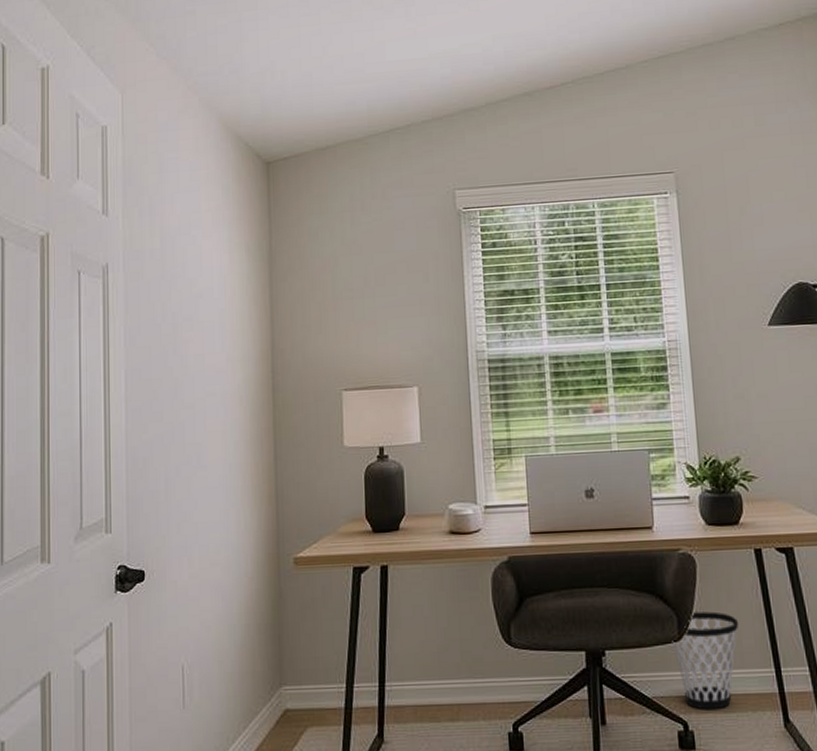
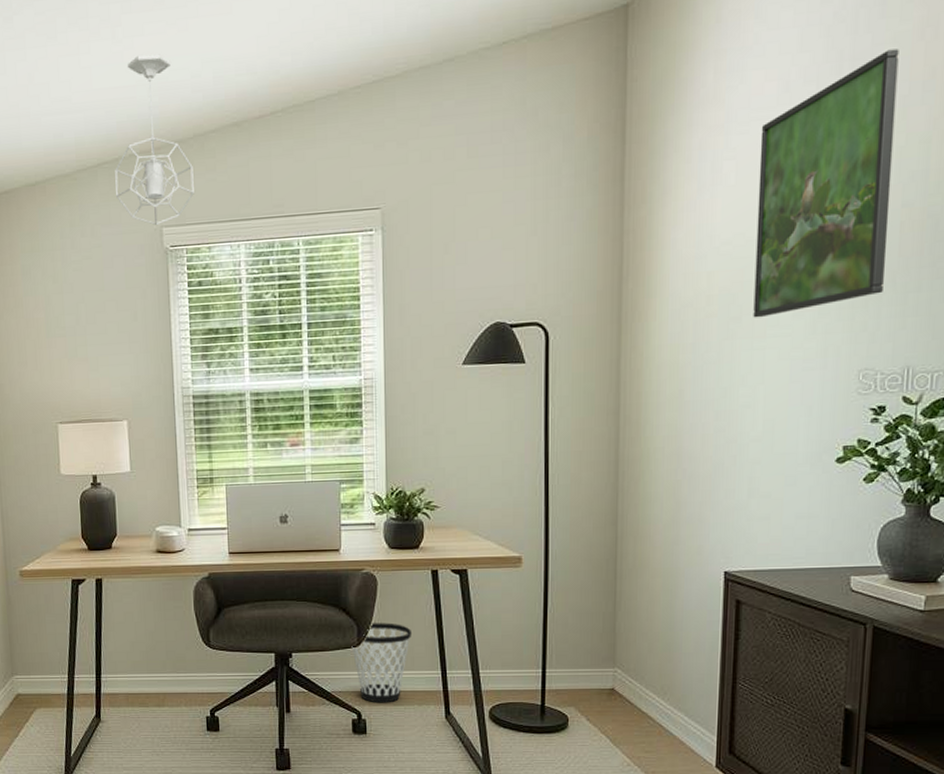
pendant light: none [407,30,487,188] -> present [115,54,194,225]

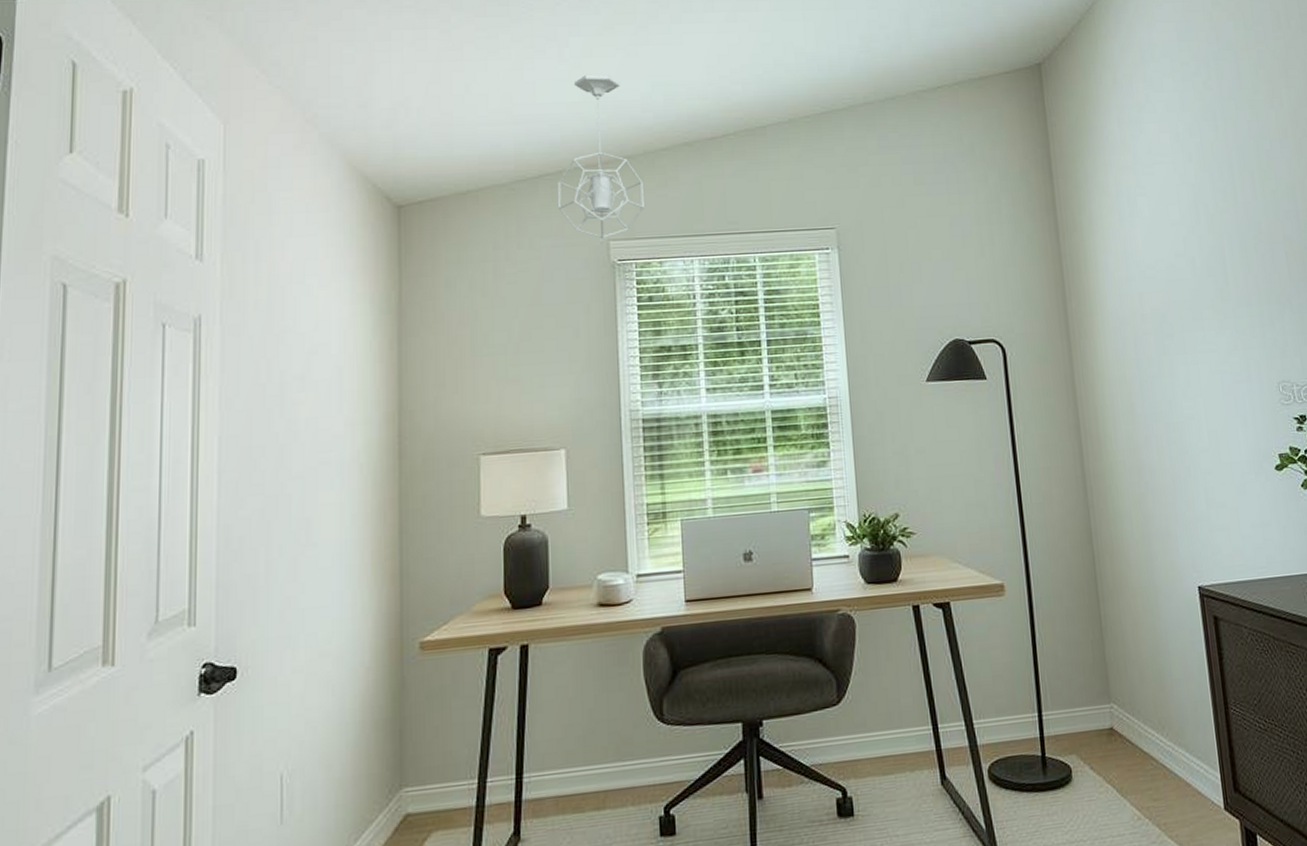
wastebasket: present [351,623,413,703] -> none [831,672,898,775]
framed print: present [753,48,899,318] -> none [1162,113,1284,335]

